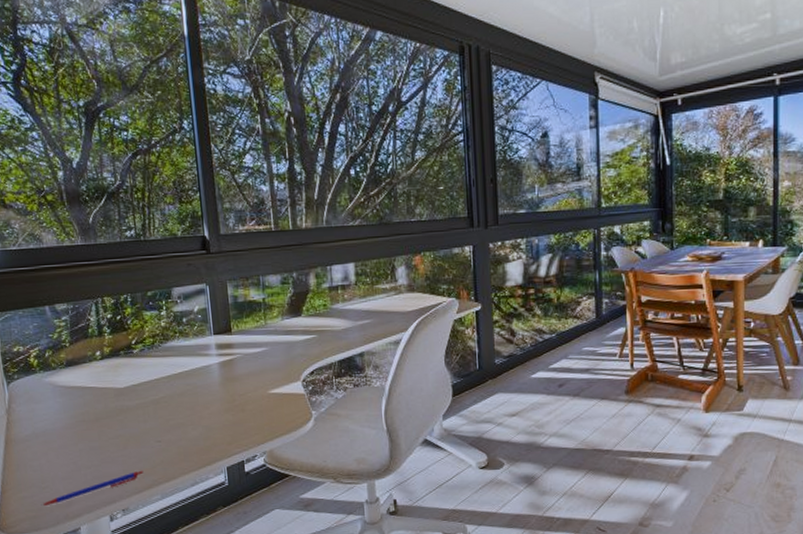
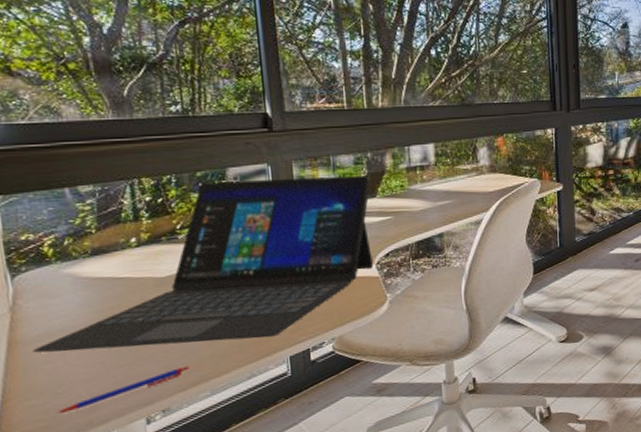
laptop: none [23,295,300,451] -> present [32,176,374,353]

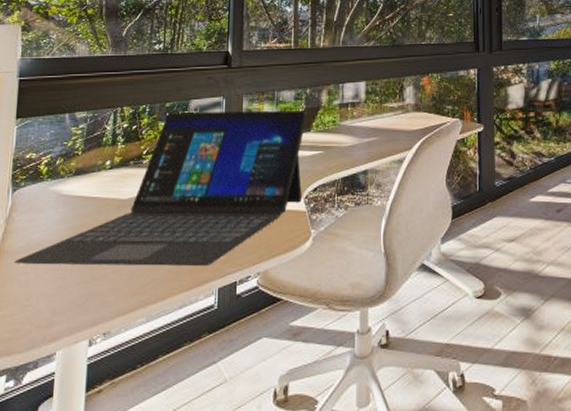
pen: present [55,366,190,415] -> none [19,289,133,327]

